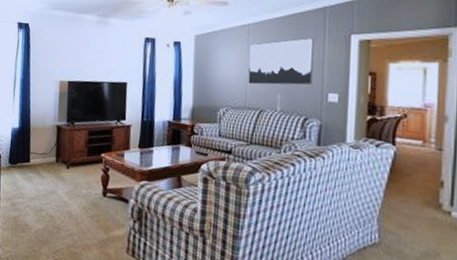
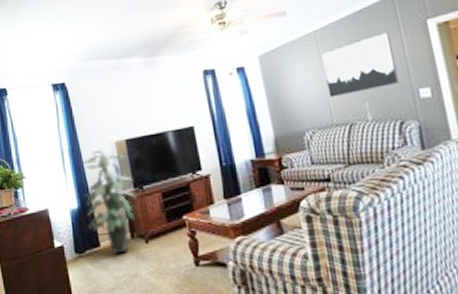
indoor plant: none [24,85,68,173] -> present [81,150,137,254]

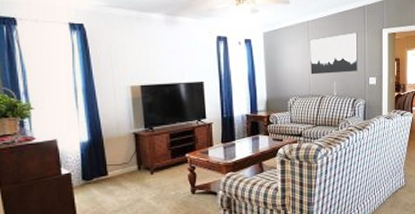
indoor plant: present [81,150,137,254] -> none [94,92,146,182]

